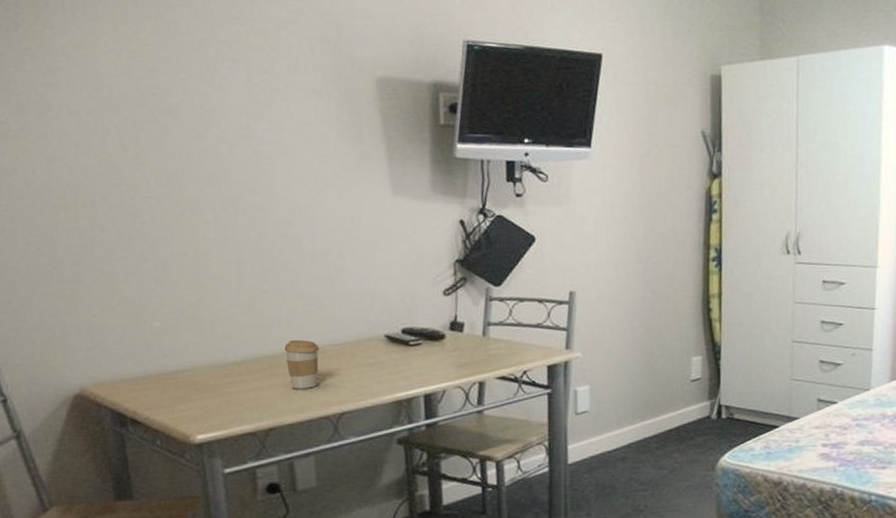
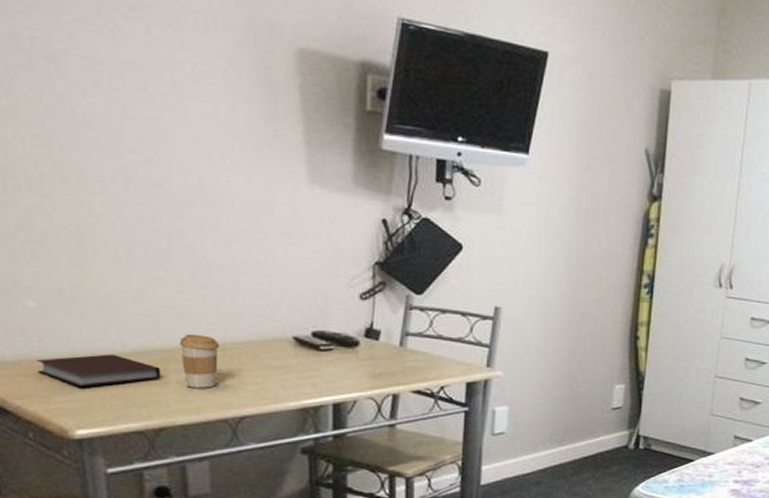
notebook: none [162,363,269,395] -> present [37,354,161,387]

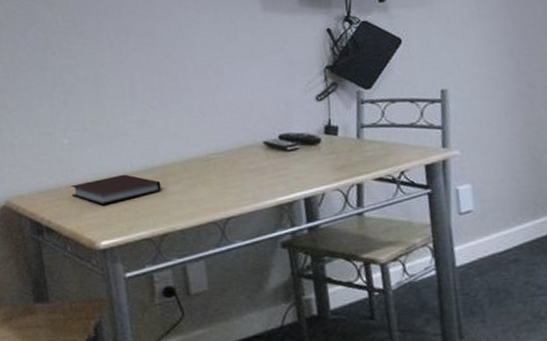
coffee cup: present [179,333,219,388] -> none [173,149,206,196]

